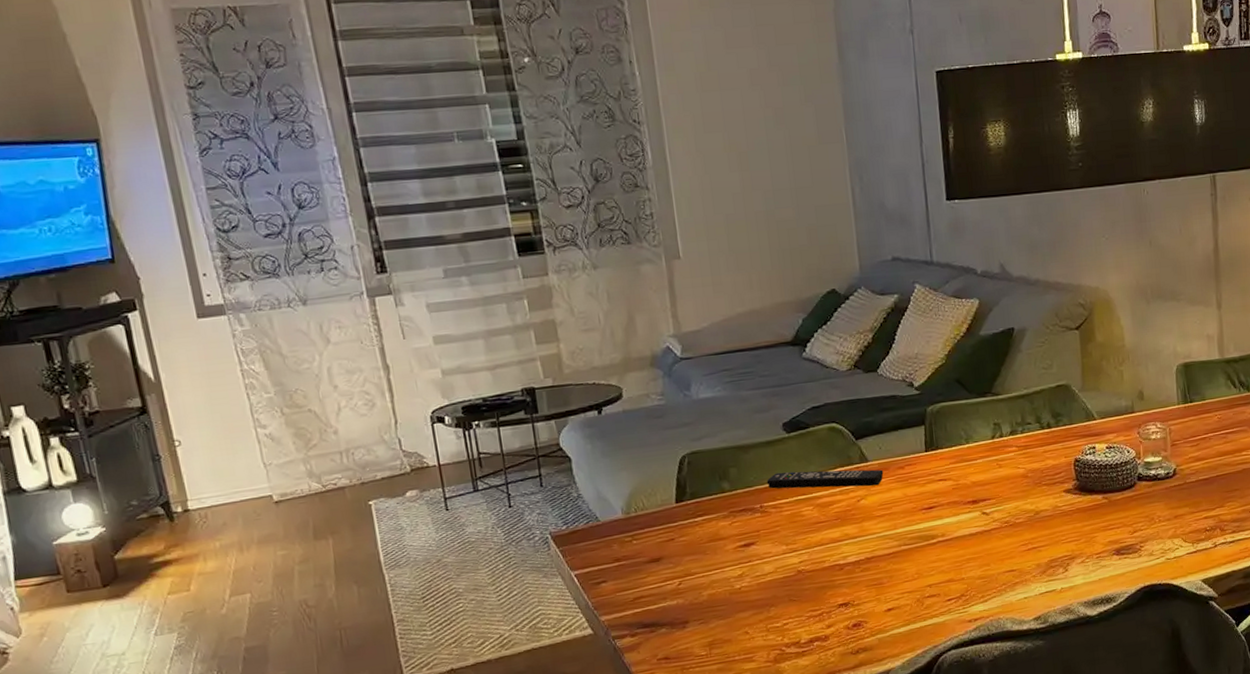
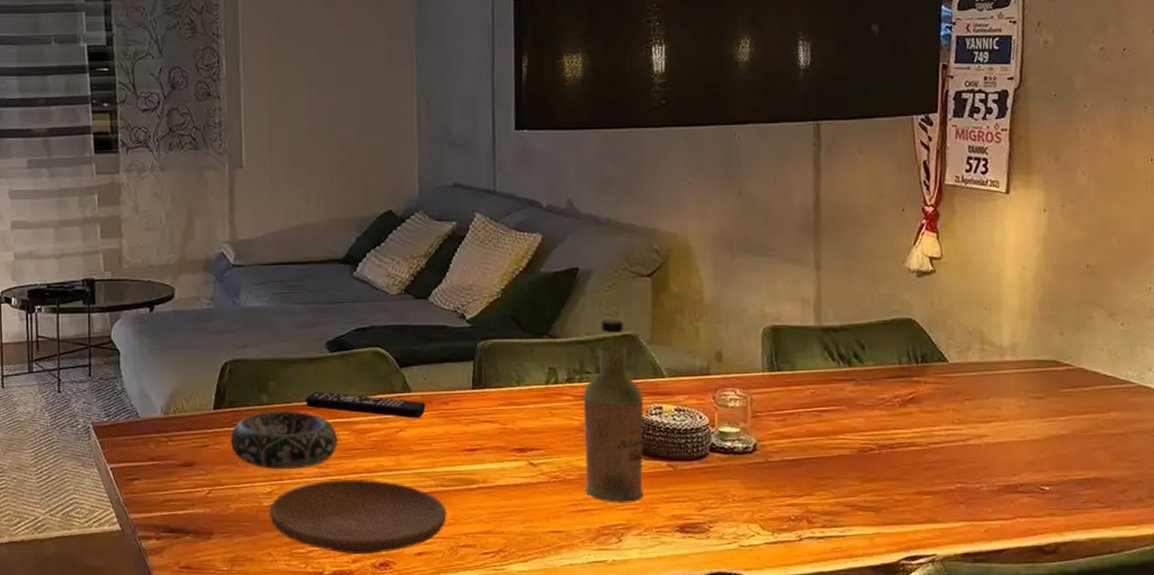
decorative bowl: none [696,494,803,553] -> present [231,411,337,469]
plate: none [741,548,912,621] -> present [268,480,447,554]
bottle: none [1025,372,1085,538] -> present [583,320,645,503]

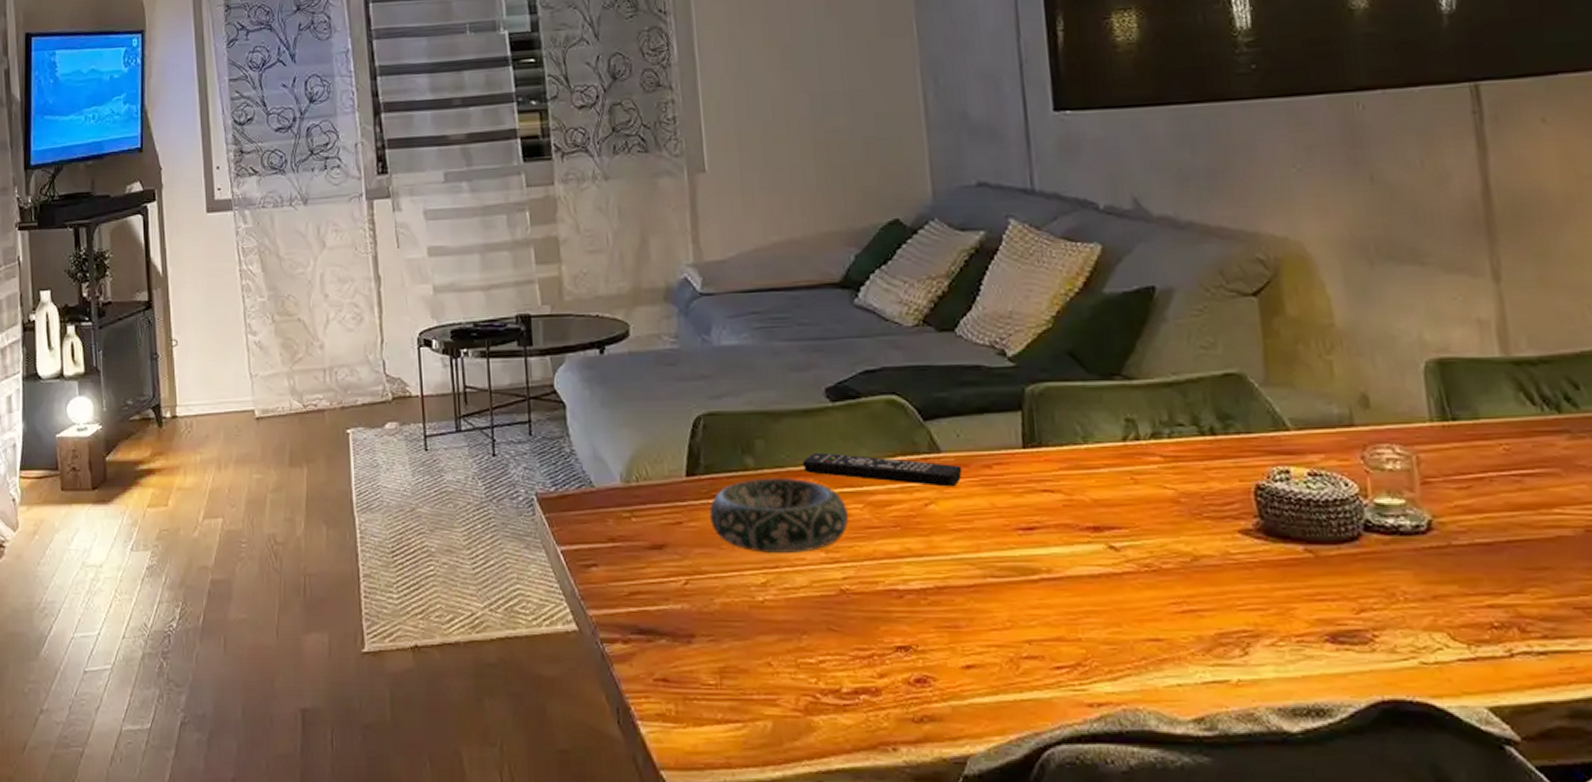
plate: present [268,480,447,554] -> none [764,568,1002,666]
bottle: present [583,320,645,503] -> none [1175,354,1276,602]

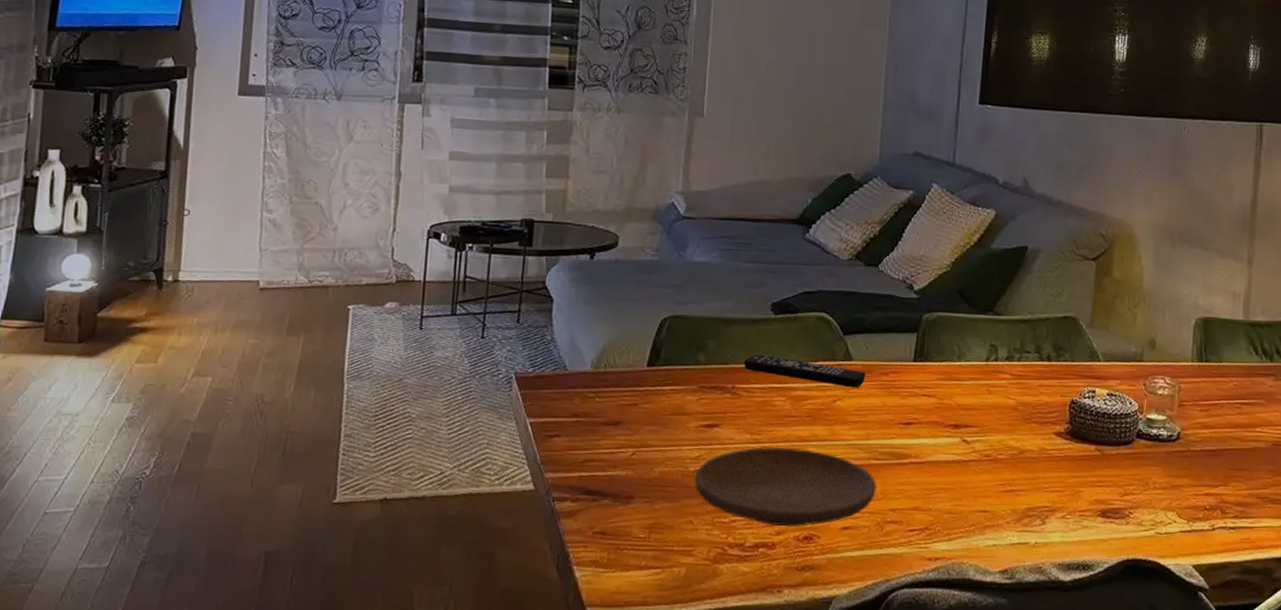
decorative bowl: present [710,477,848,553] -> none [661,372,773,434]
plate: none [764,568,1002,666] -> present [694,447,877,526]

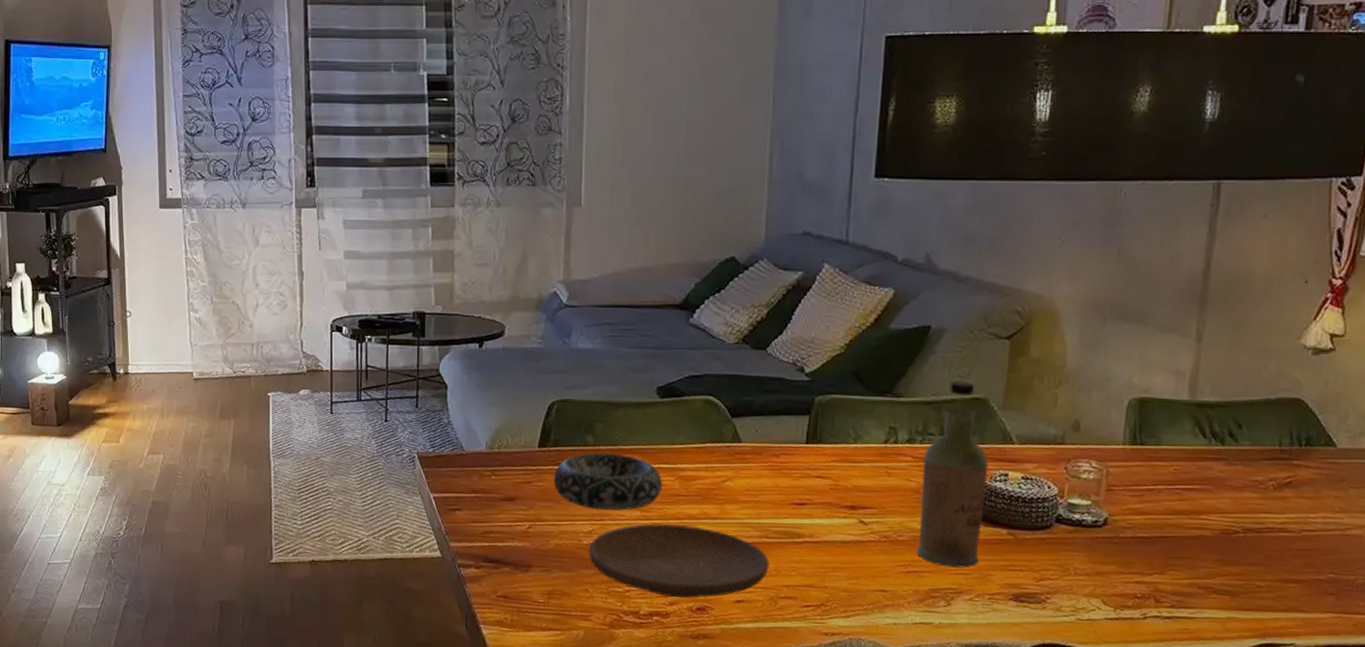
decorative bowl: none [661,372,773,434] -> present [554,453,662,511]
remote control: present [743,354,866,388] -> none [631,436,756,469]
bottle: none [1014,300,1079,486] -> present [916,381,989,568]

